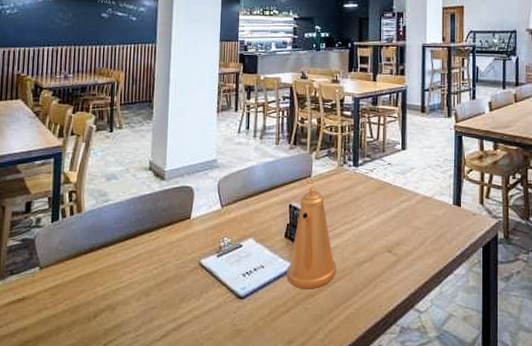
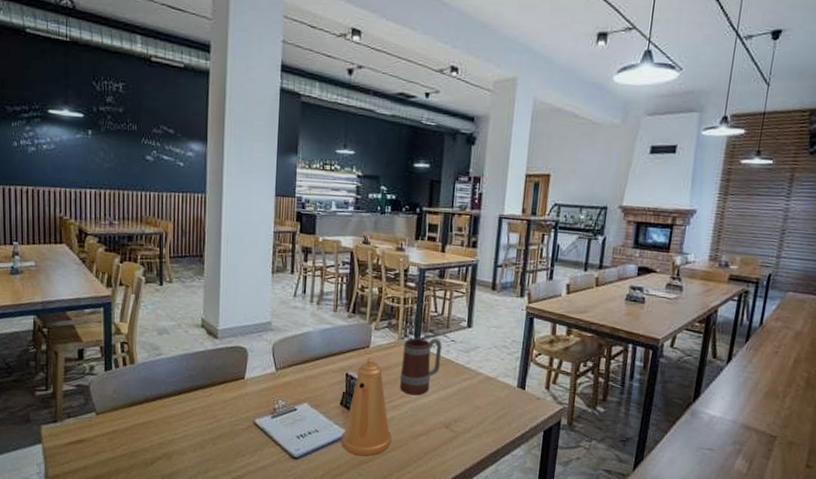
beer mug: none [341,162,380,221] -> present [400,337,442,395]

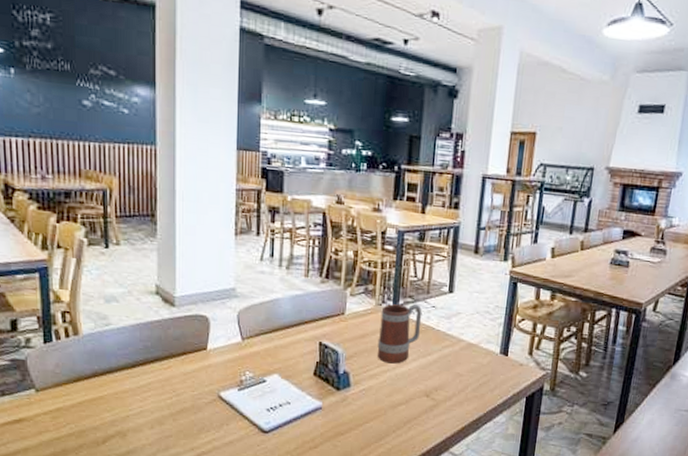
coffee pot: present [341,357,392,456] -> none [315,325,370,428]

